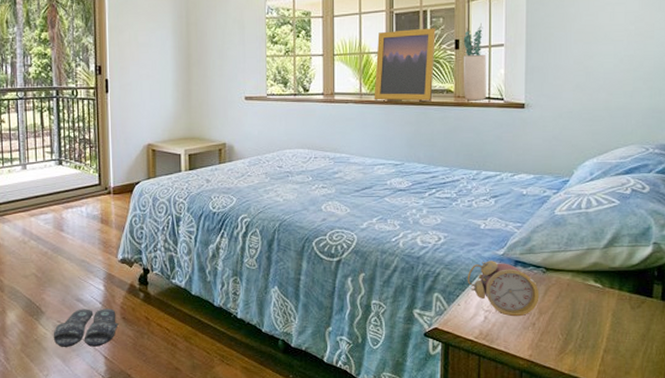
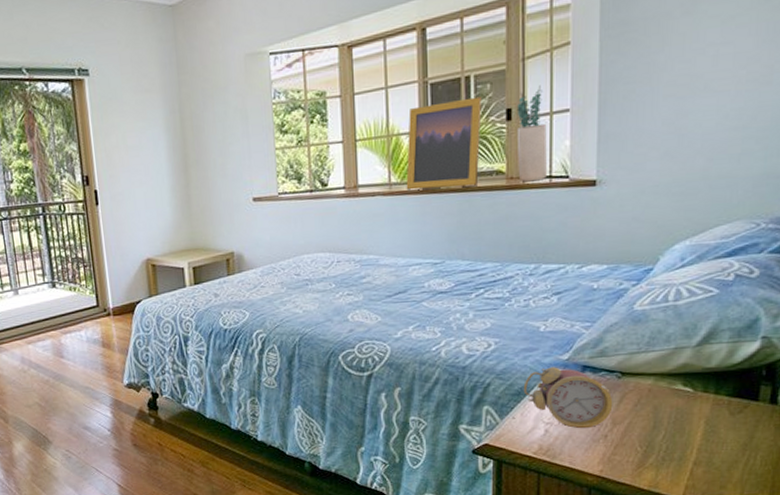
slippers: present [53,308,119,347] -> none [62,435,130,476]

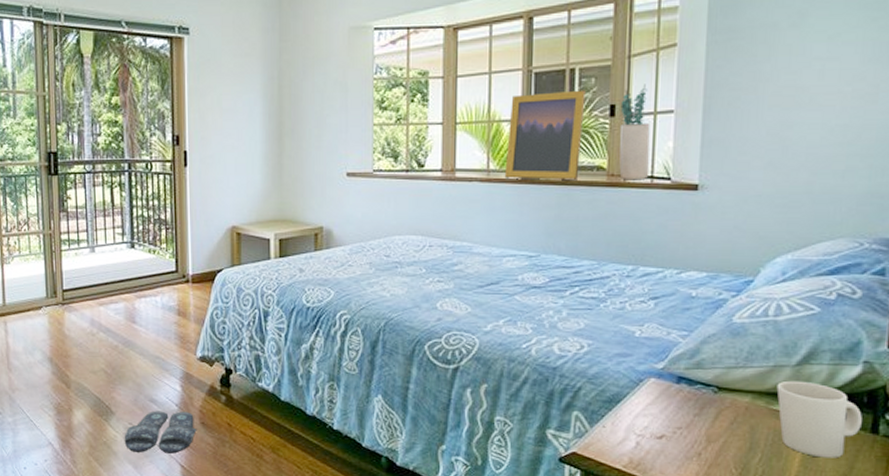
slippers: none [62,435,130,476] -> present [124,410,197,454]
alarm clock: present [523,367,613,429] -> none [615,375,708,444]
mug: none [678,360,761,431] -> present [776,380,862,458]

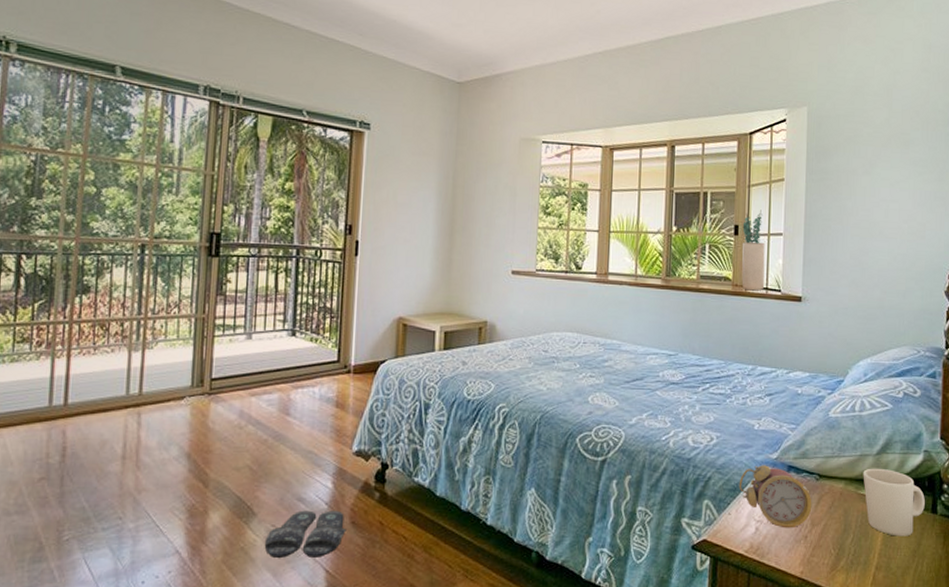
picture frame: present [504,90,586,180] -> none [649,210,716,288]
alarm clock: none [615,375,708,444] -> present [739,465,812,528]

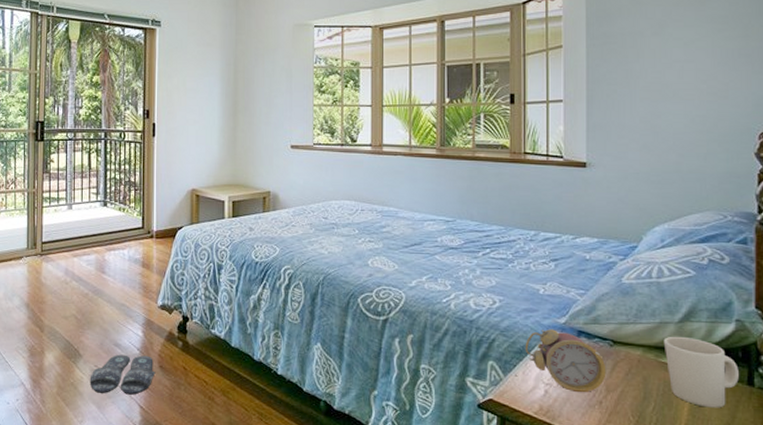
vase: present [741,210,765,291] -> none [518,78,545,158]

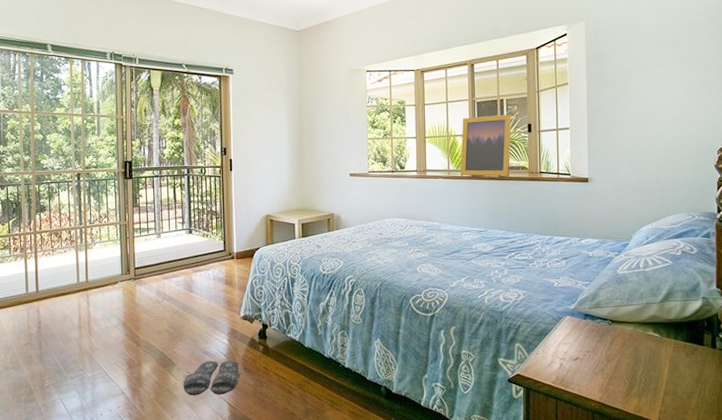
picture frame: none [424,81,489,156] -> present [460,114,511,177]
alarm clock: present [525,329,606,393] -> none [544,314,607,364]
mug: present [663,336,739,408] -> none [649,313,705,368]

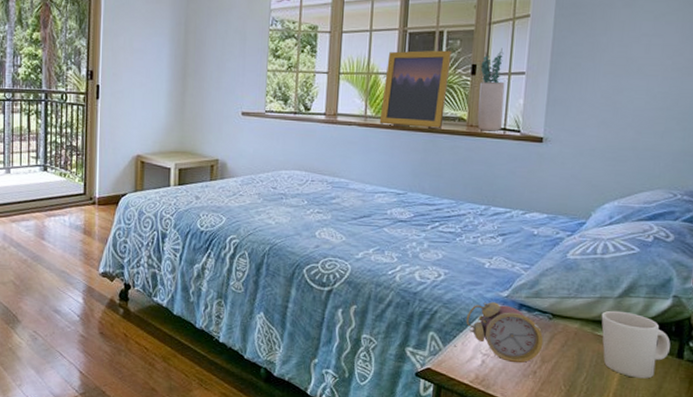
slippers: present [183,360,241,395] -> none [28,320,96,360]
vase: none [534,110,556,176] -> present [477,48,505,132]
alarm clock: none [544,314,607,364] -> present [466,302,544,364]
mug: none [649,313,705,368] -> present [601,310,671,379]

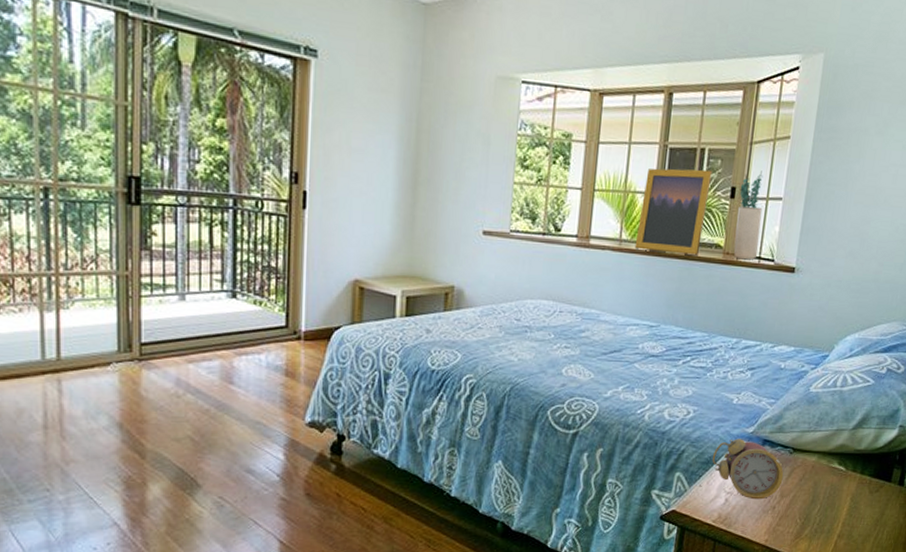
mug: present [601,310,671,379] -> none [835,442,894,507]

